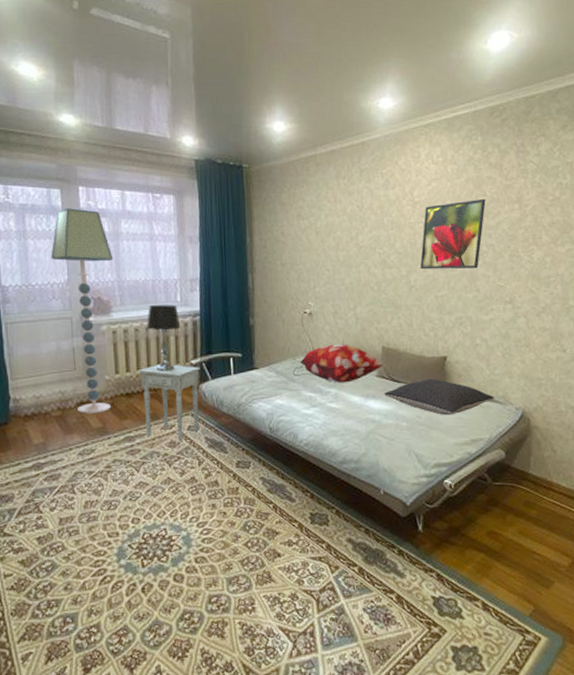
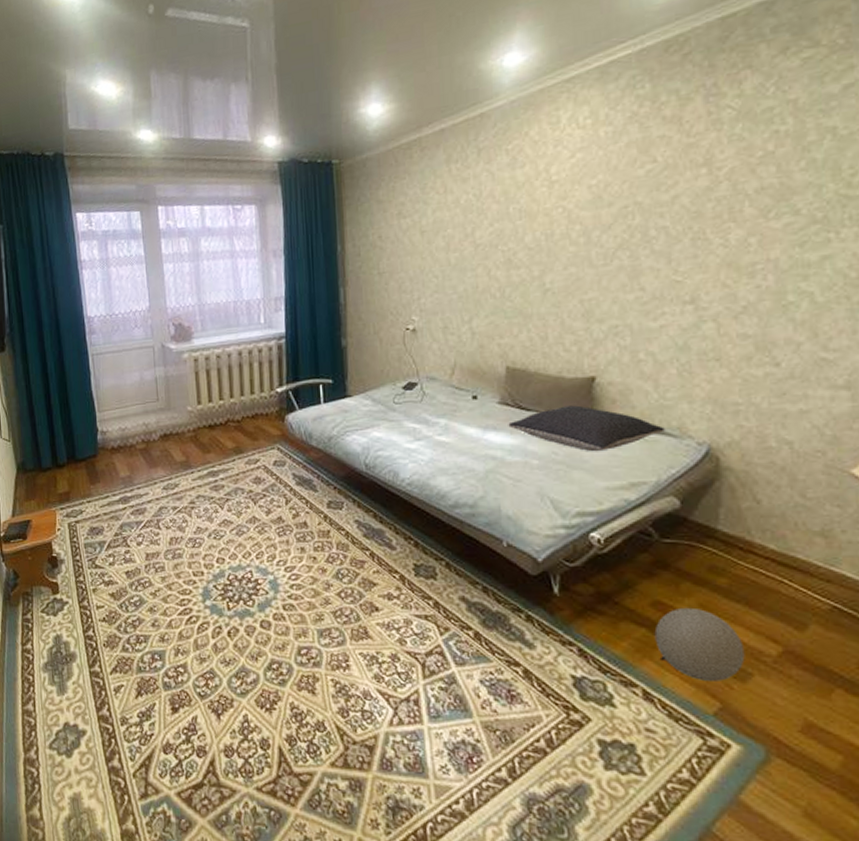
floor lamp: present [51,208,114,414] -> none [132,230,194,447]
nightstand: present [138,363,200,442] -> none [221,392,286,478]
table lamp: present [147,304,181,371] -> none [229,327,265,401]
decorative pillow: present [301,344,384,383] -> none [403,364,508,412]
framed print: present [420,198,486,270] -> none [558,165,656,268]
ball: none [489,534,549,591] -> present [654,607,745,681]

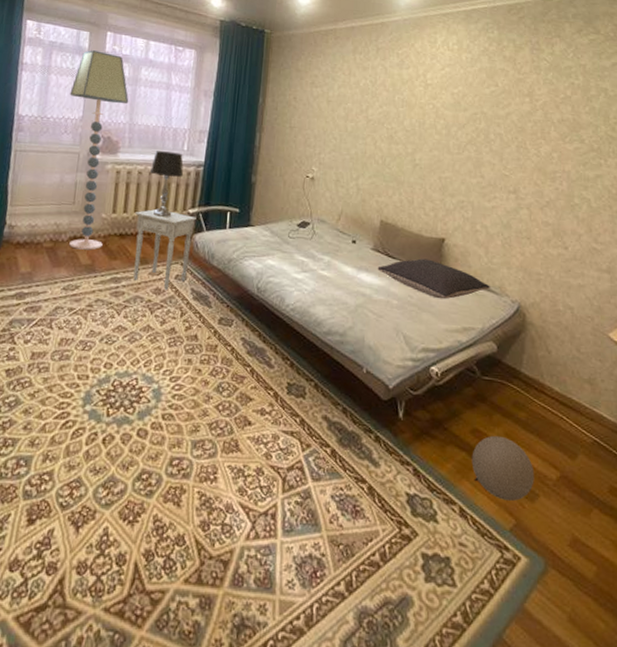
floor lamp: none [132,230,194,447] -> present [69,50,129,250]
nightstand: none [221,392,286,478] -> present [133,208,196,290]
table lamp: none [229,327,265,401] -> present [150,151,184,217]

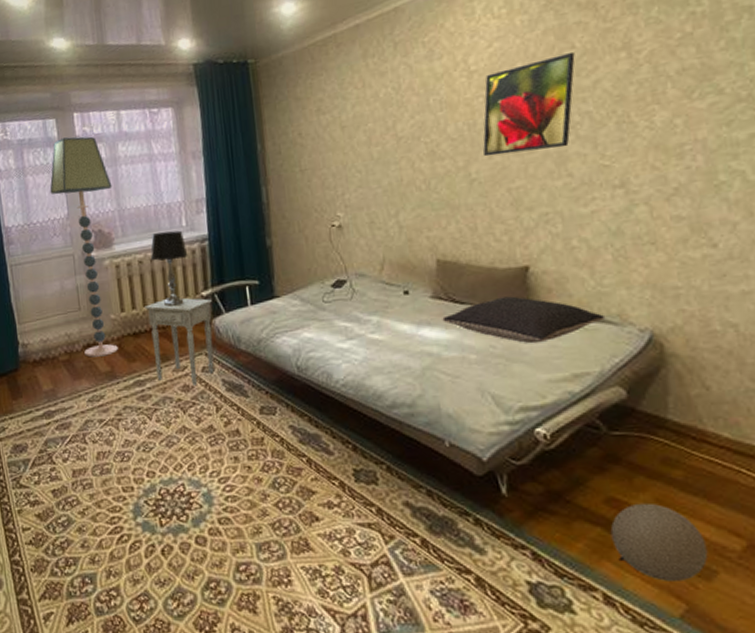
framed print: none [426,88,497,156] -> present [482,51,575,157]

